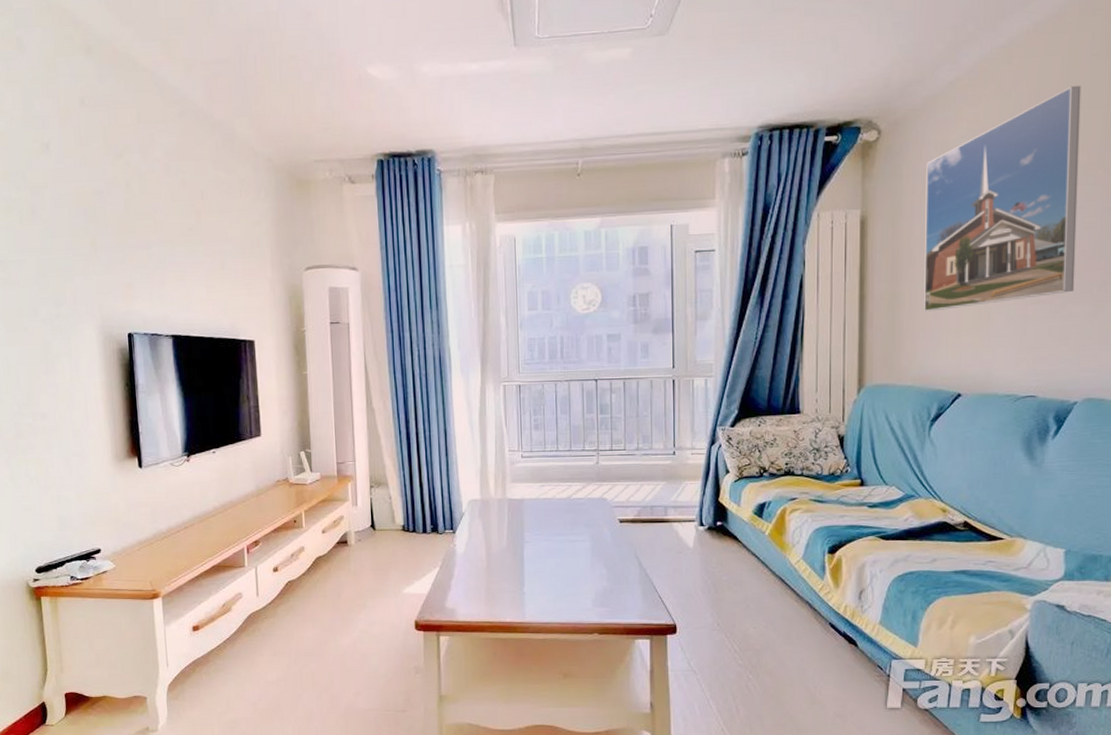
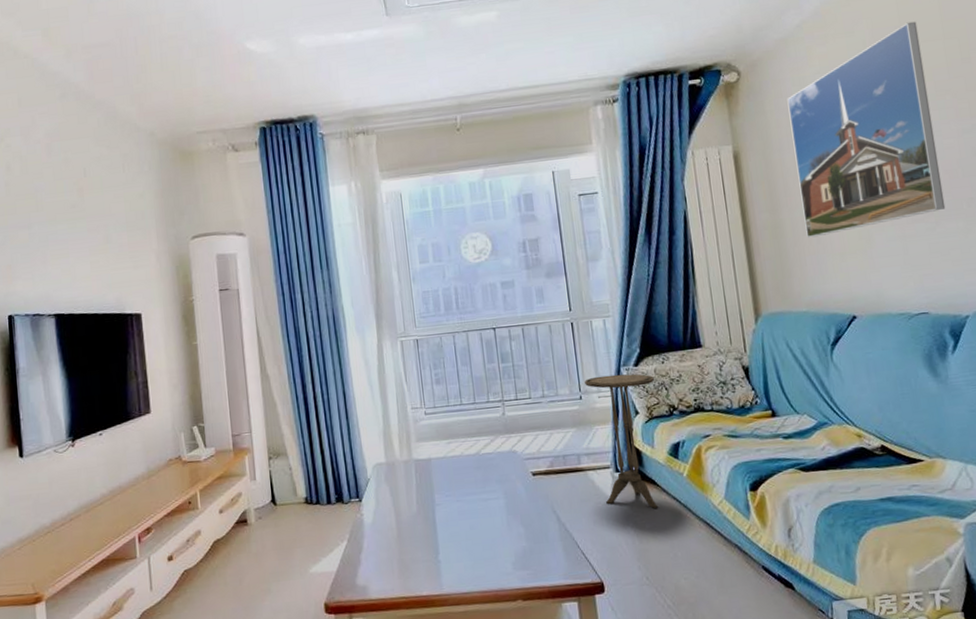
side table: none [680,433,748,562] -> present [585,374,659,508]

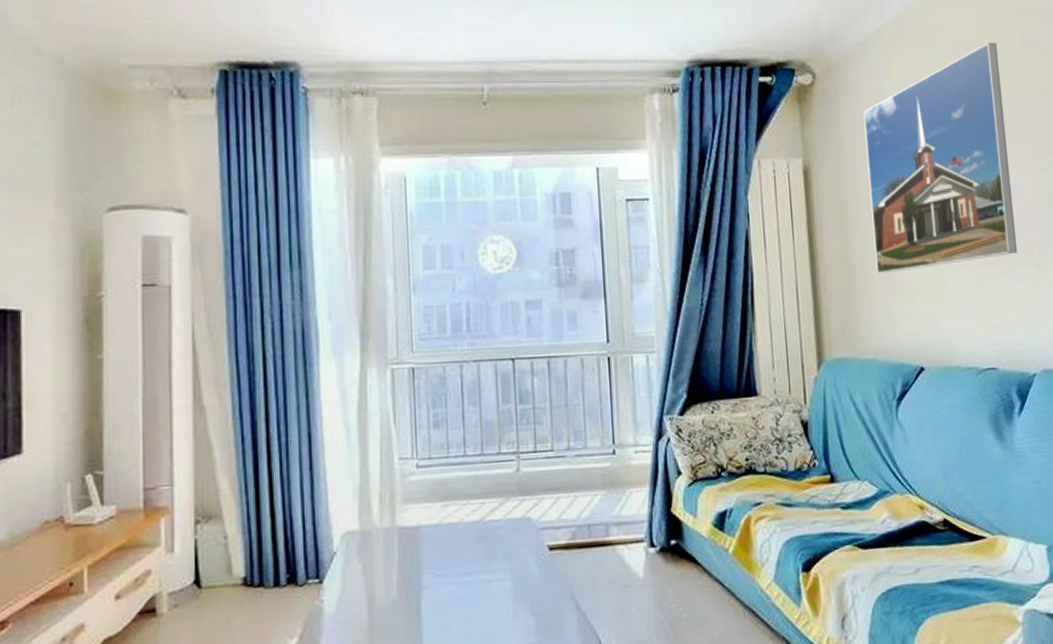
side table: present [585,374,659,508] -> none [620,424,701,593]

